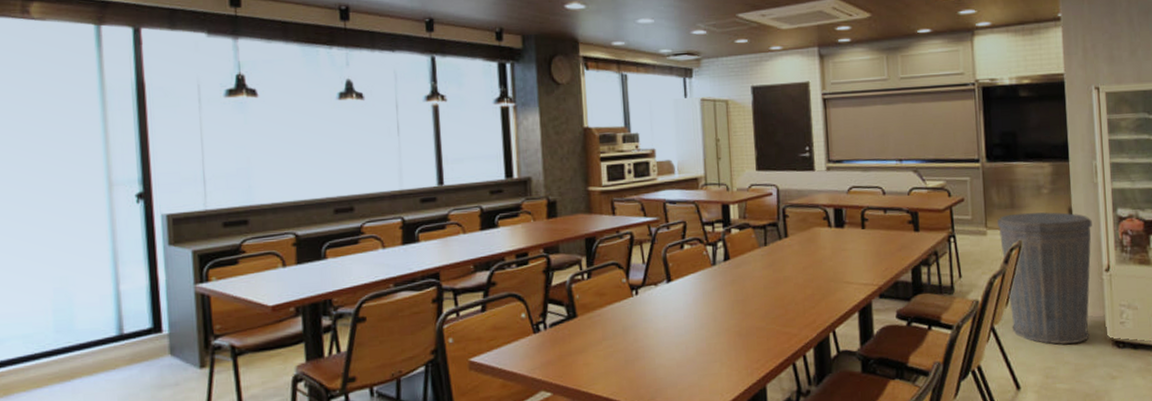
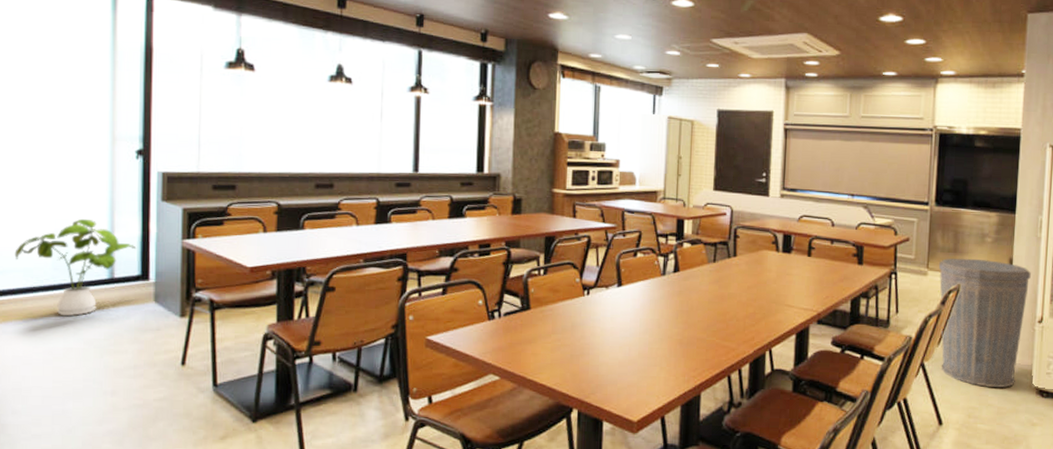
house plant: none [11,273,146,381] -> present [14,218,137,316]

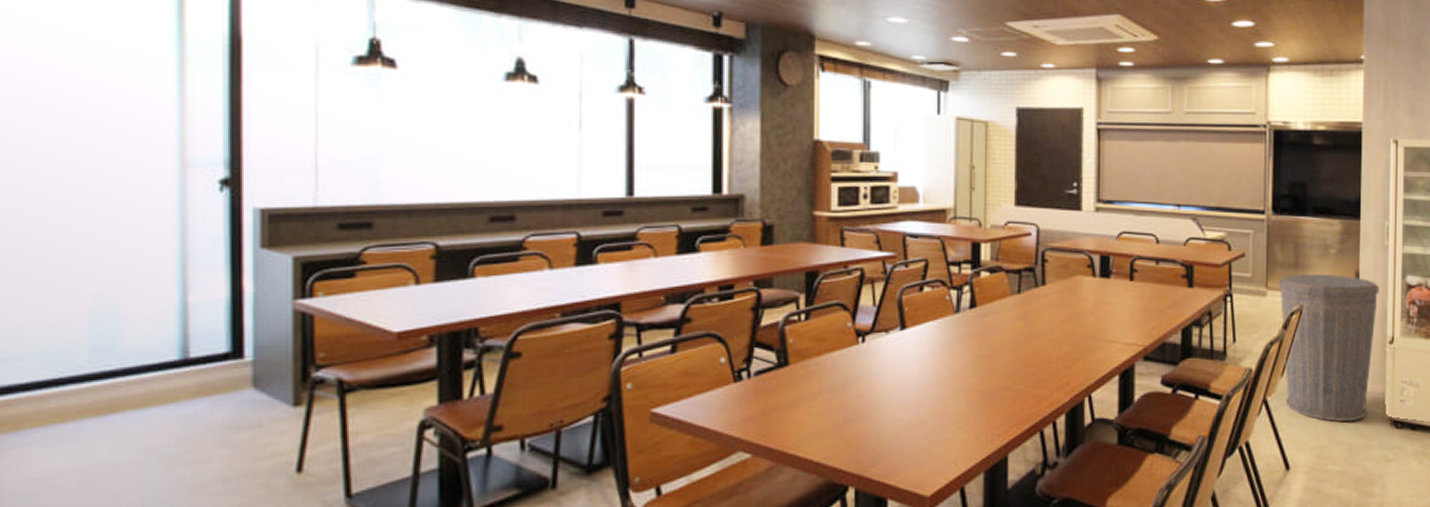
house plant: present [14,218,137,316] -> none [27,277,224,416]

